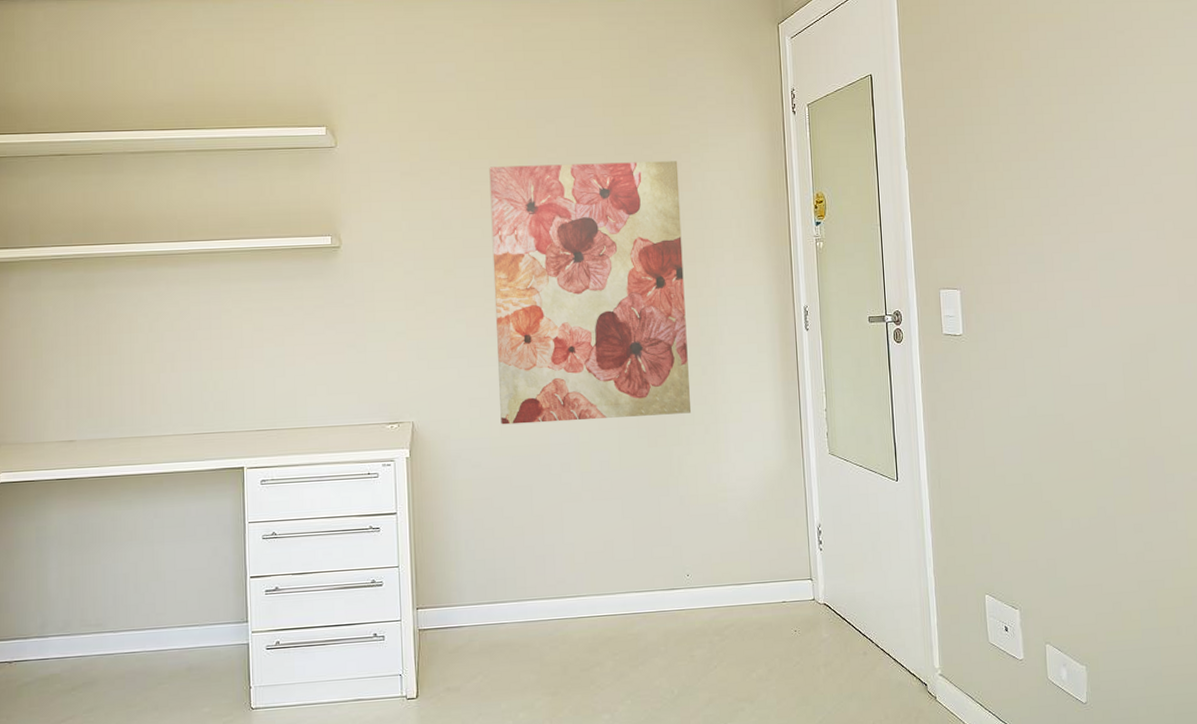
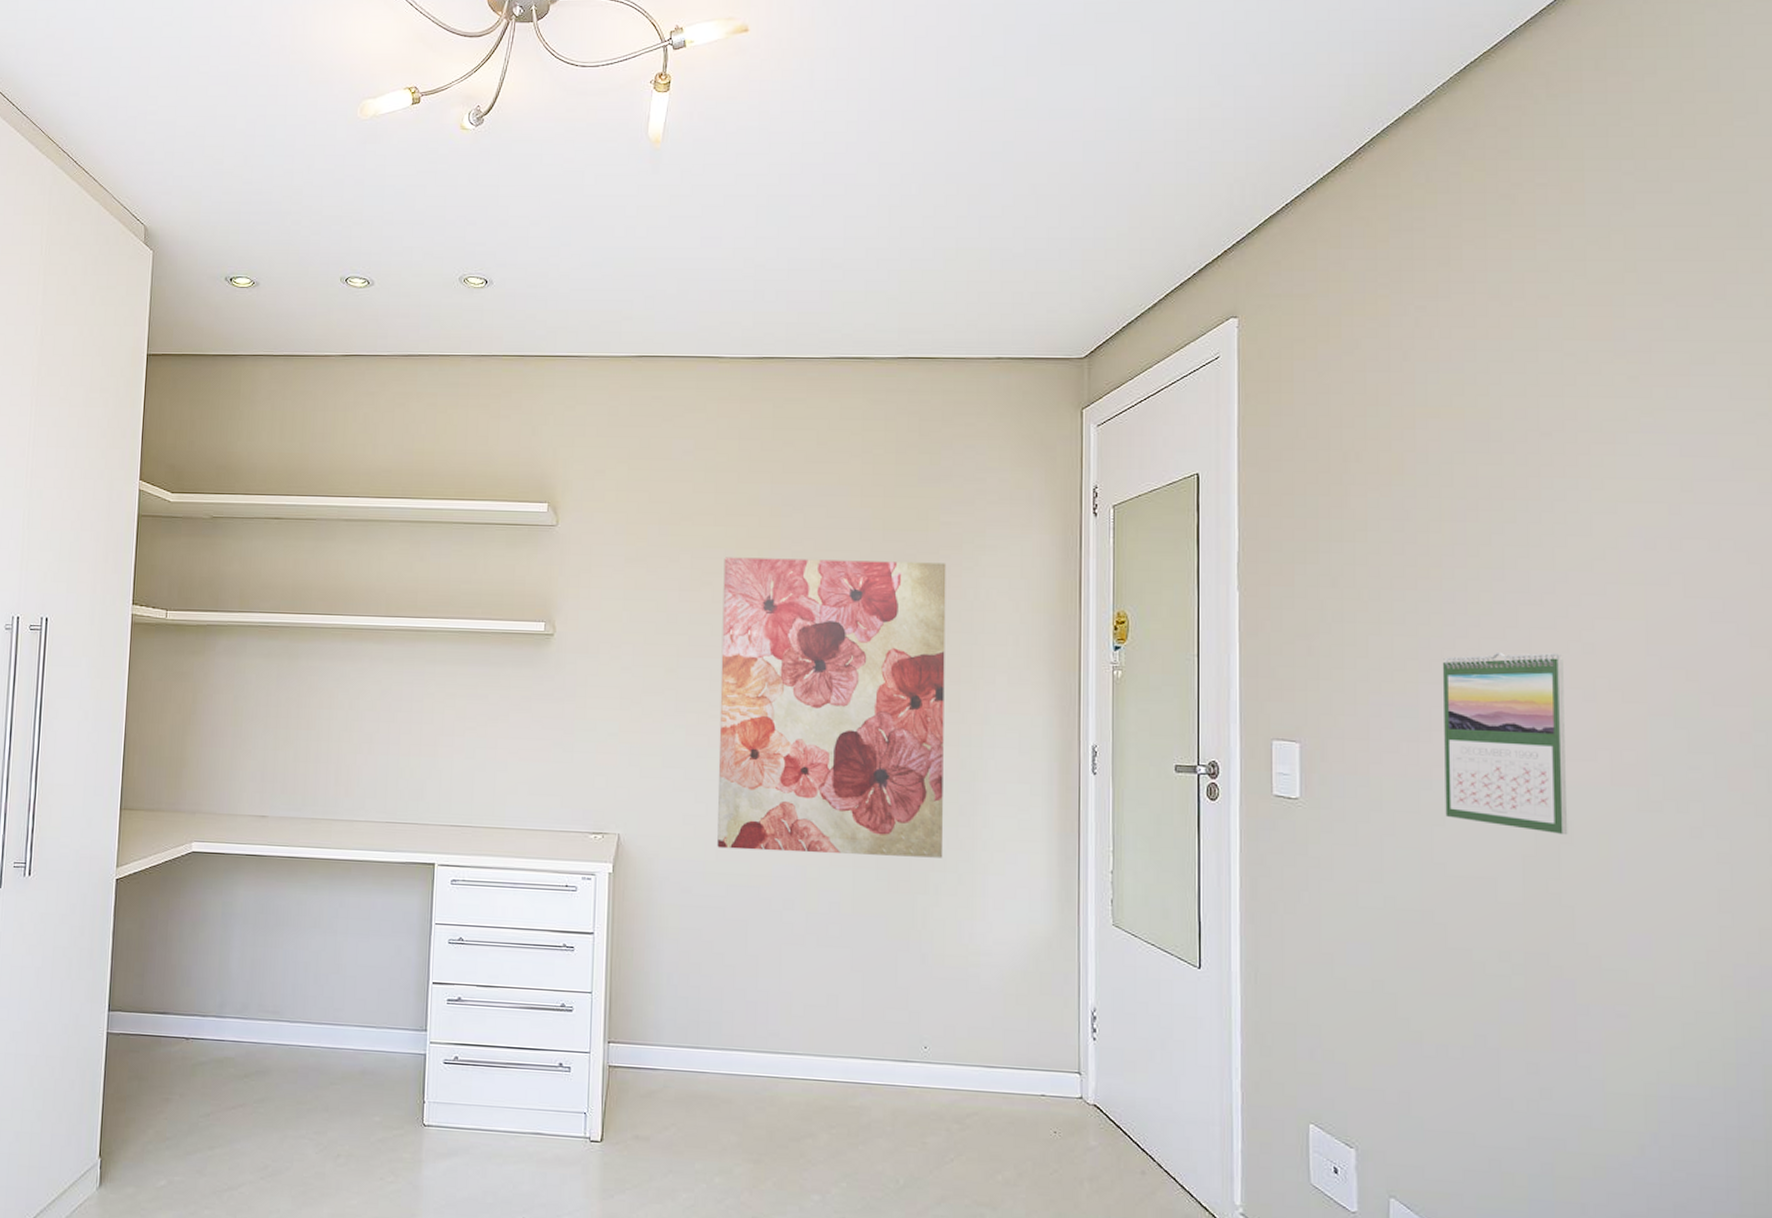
calendar: none [1058,204,1152,344] -> present [1442,651,1568,834]

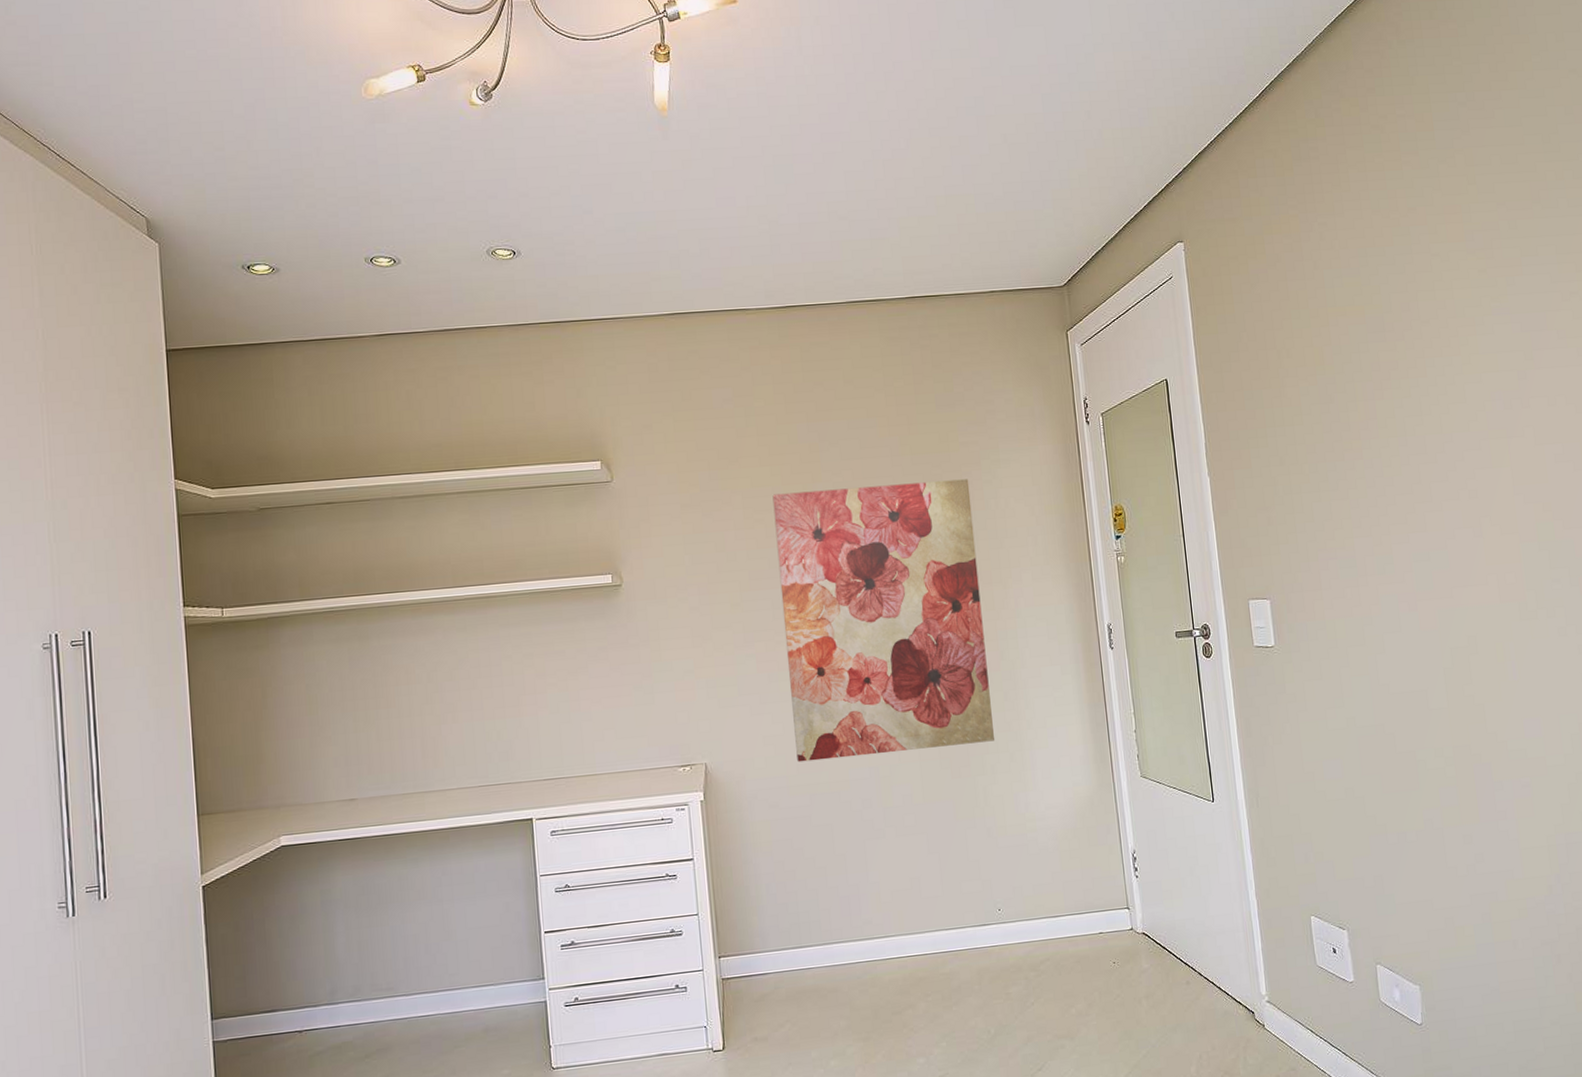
calendar: present [1442,651,1568,834] -> none [1369,501,1474,648]

